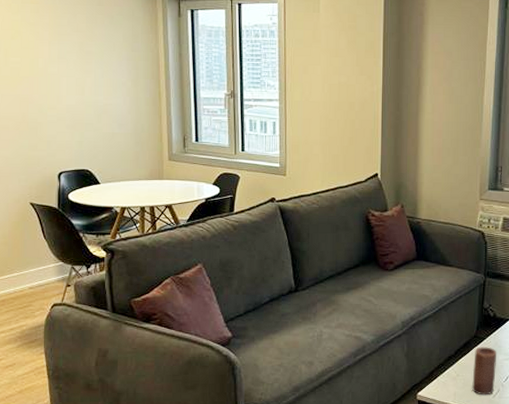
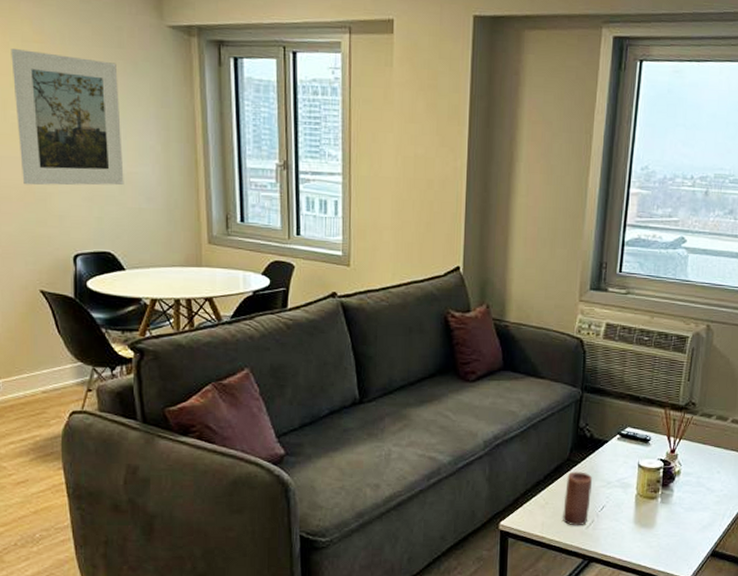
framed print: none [12,9,101,117] -> present [11,49,124,186]

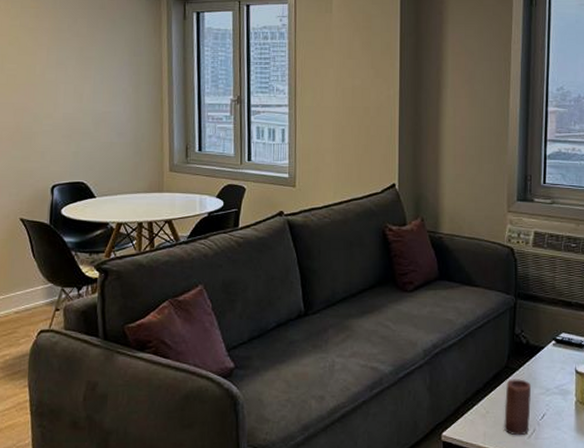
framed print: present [11,49,124,186] -> none [11,14,99,127]

